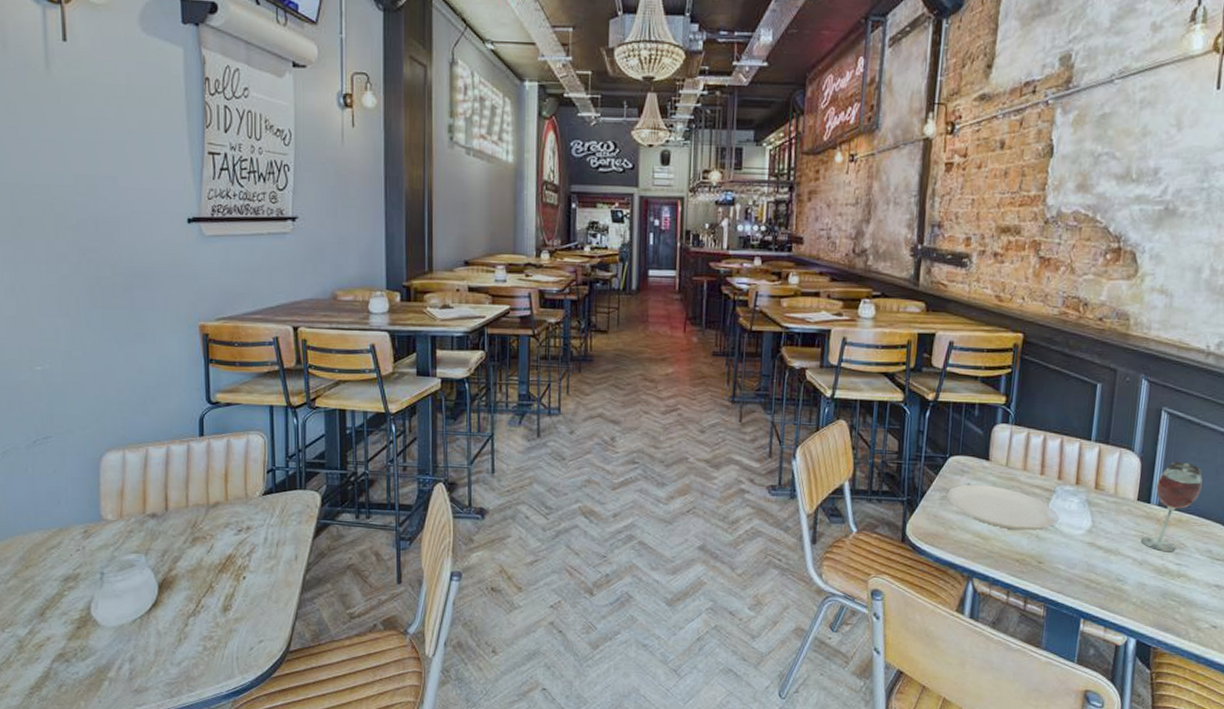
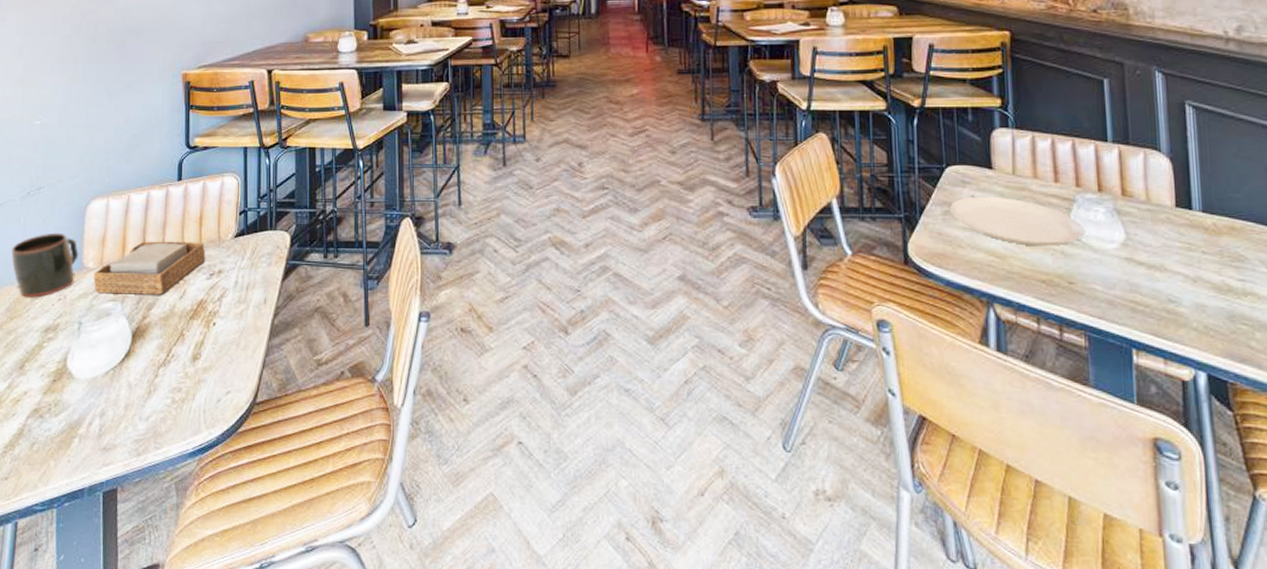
mug: none [20,483,95,548] -> present [11,232,78,298]
napkin holder: none [113,495,233,549] -> present [93,241,206,295]
wineglass: present [1141,461,1203,553] -> none [1190,160,1253,266]

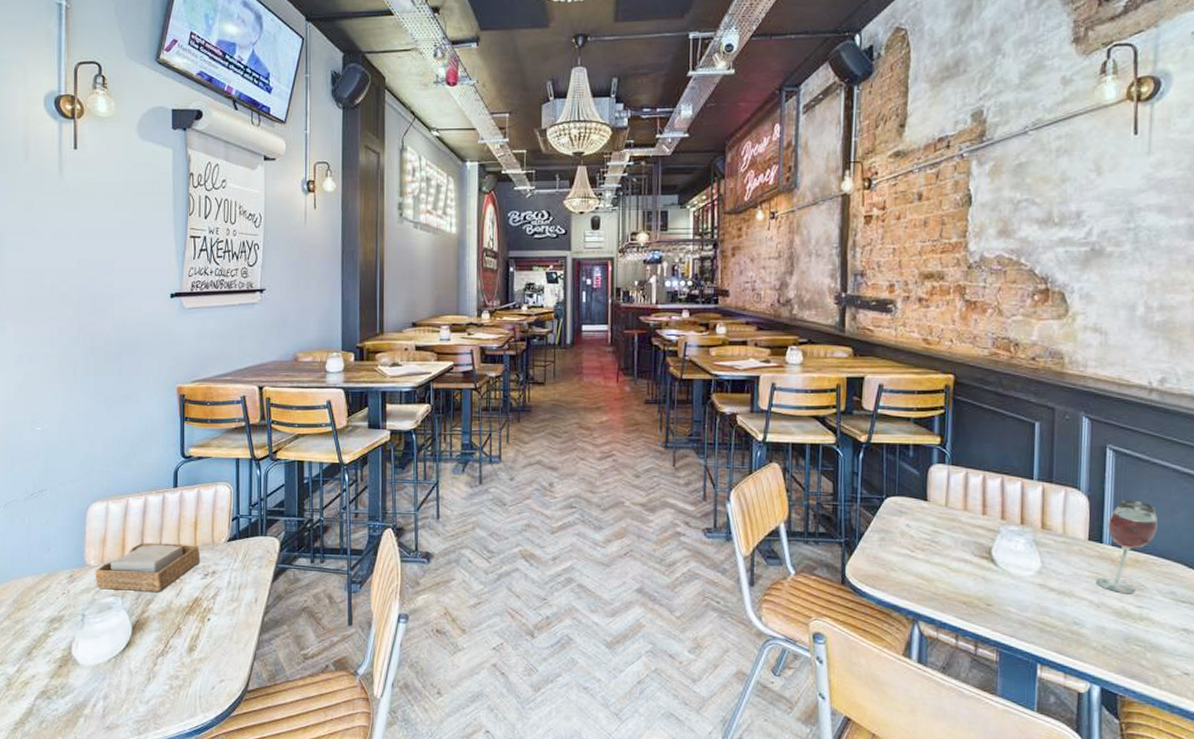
mug: present [11,232,78,298] -> none [16,532,80,591]
plate: present [950,196,1085,246] -> none [886,525,1005,572]
wineglass: none [1190,160,1253,266] -> present [1097,500,1159,594]

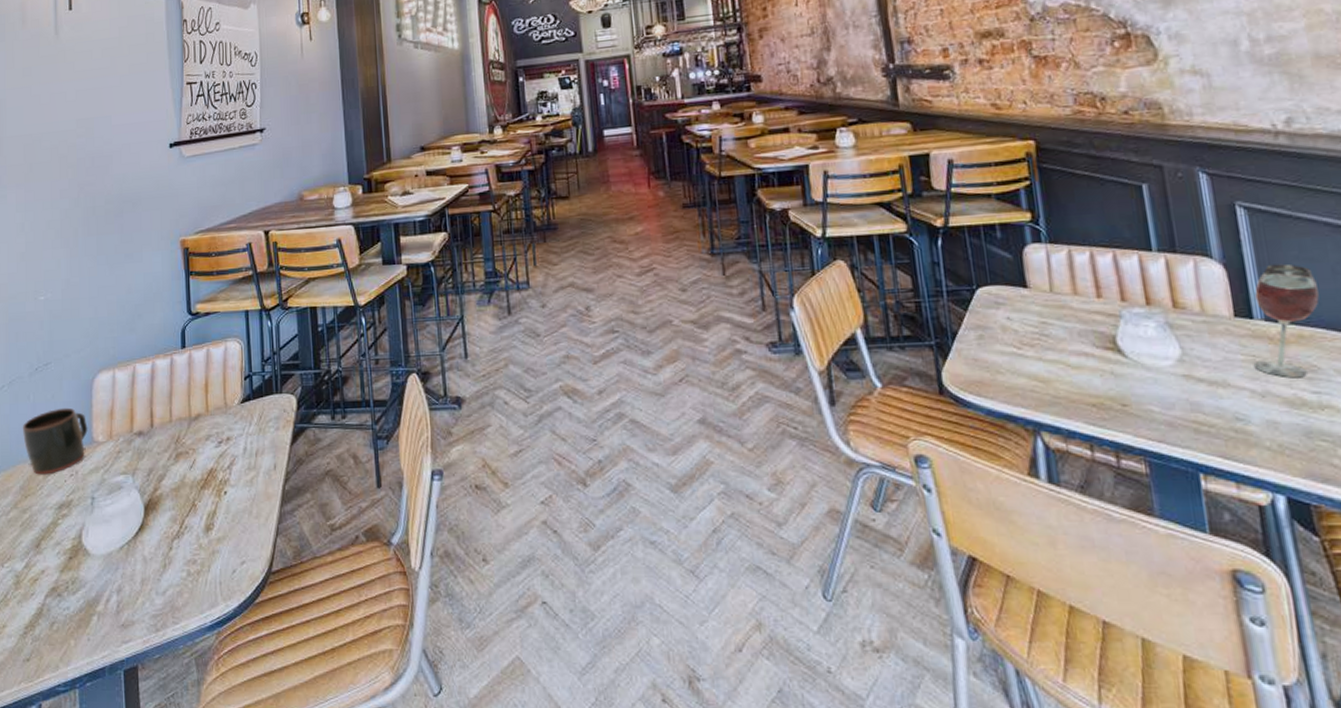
mug: none [16,532,80,591] -> present [22,407,88,475]
napkin holder: present [95,542,201,592] -> none [103,409,214,468]

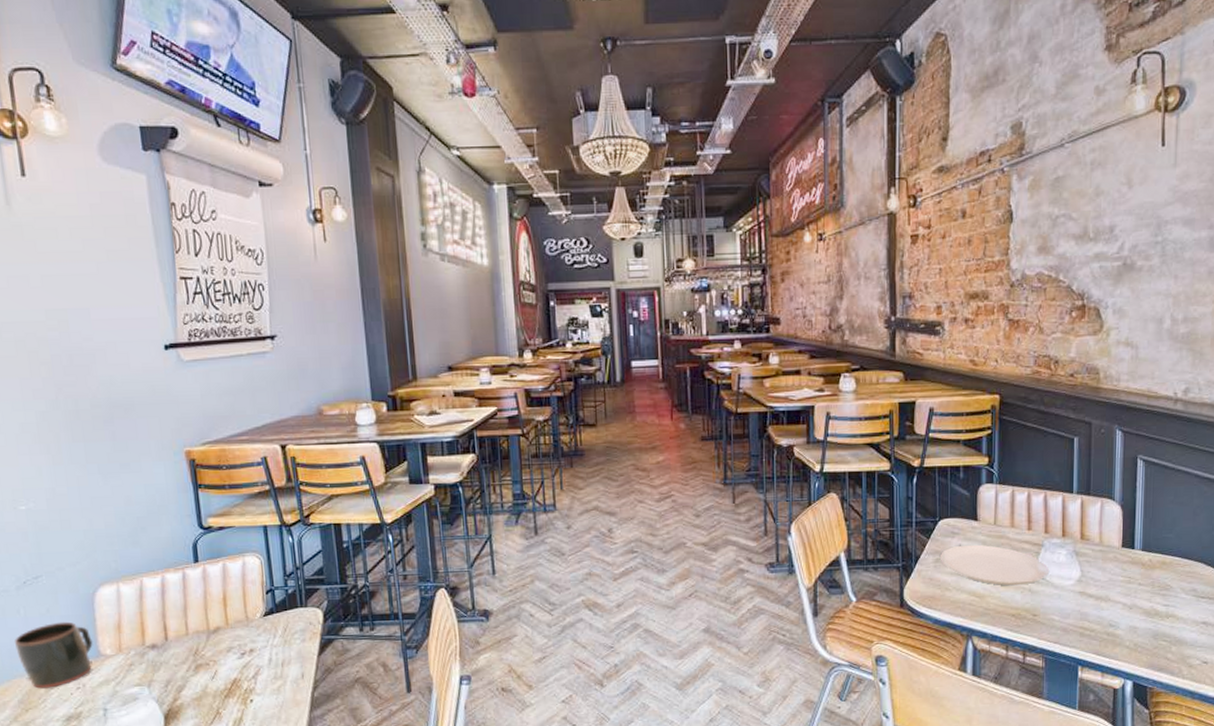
plate: none [984,316,1135,368] -> present [941,544,1049,586]
wineglass: present [1254,263,1320,379] -> none [1129,506,1183,595]

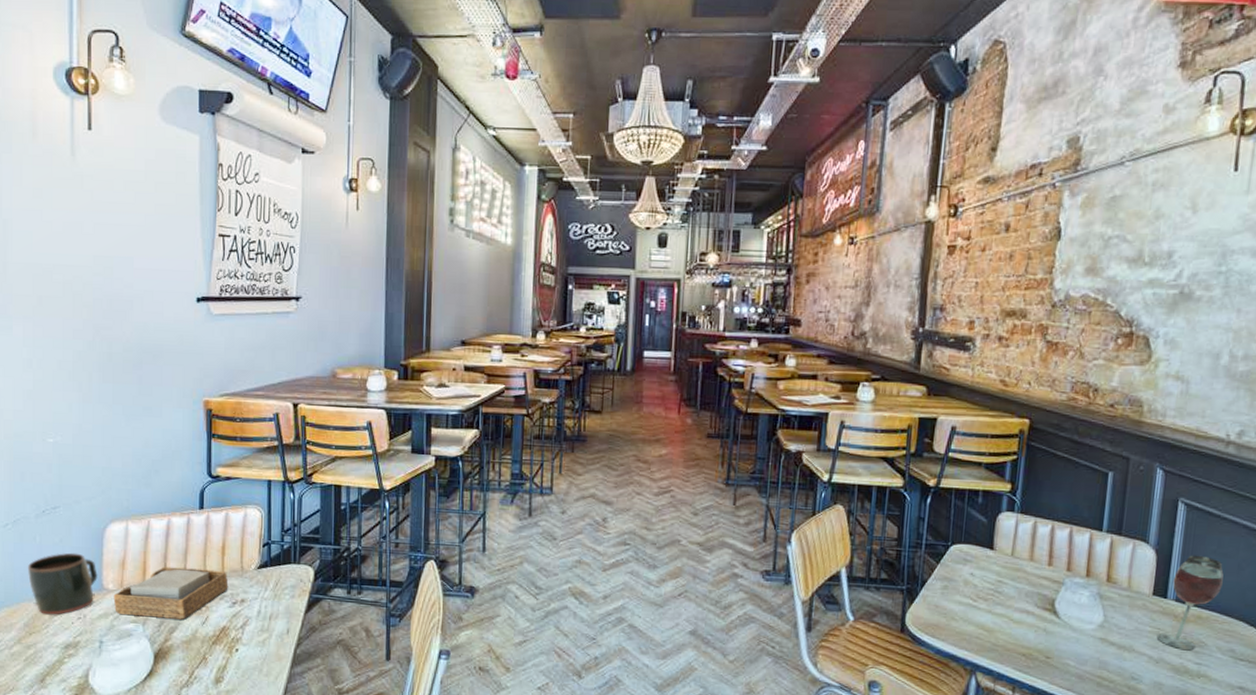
napkin holder: none [112,622,235,680] -> present [113,566,229,620]
plate: present [941,544,1049,586] -> none [949,573,1068,624]
wineglass: none [1129,506,1183,595] -> present [1158,555,1224,651]

